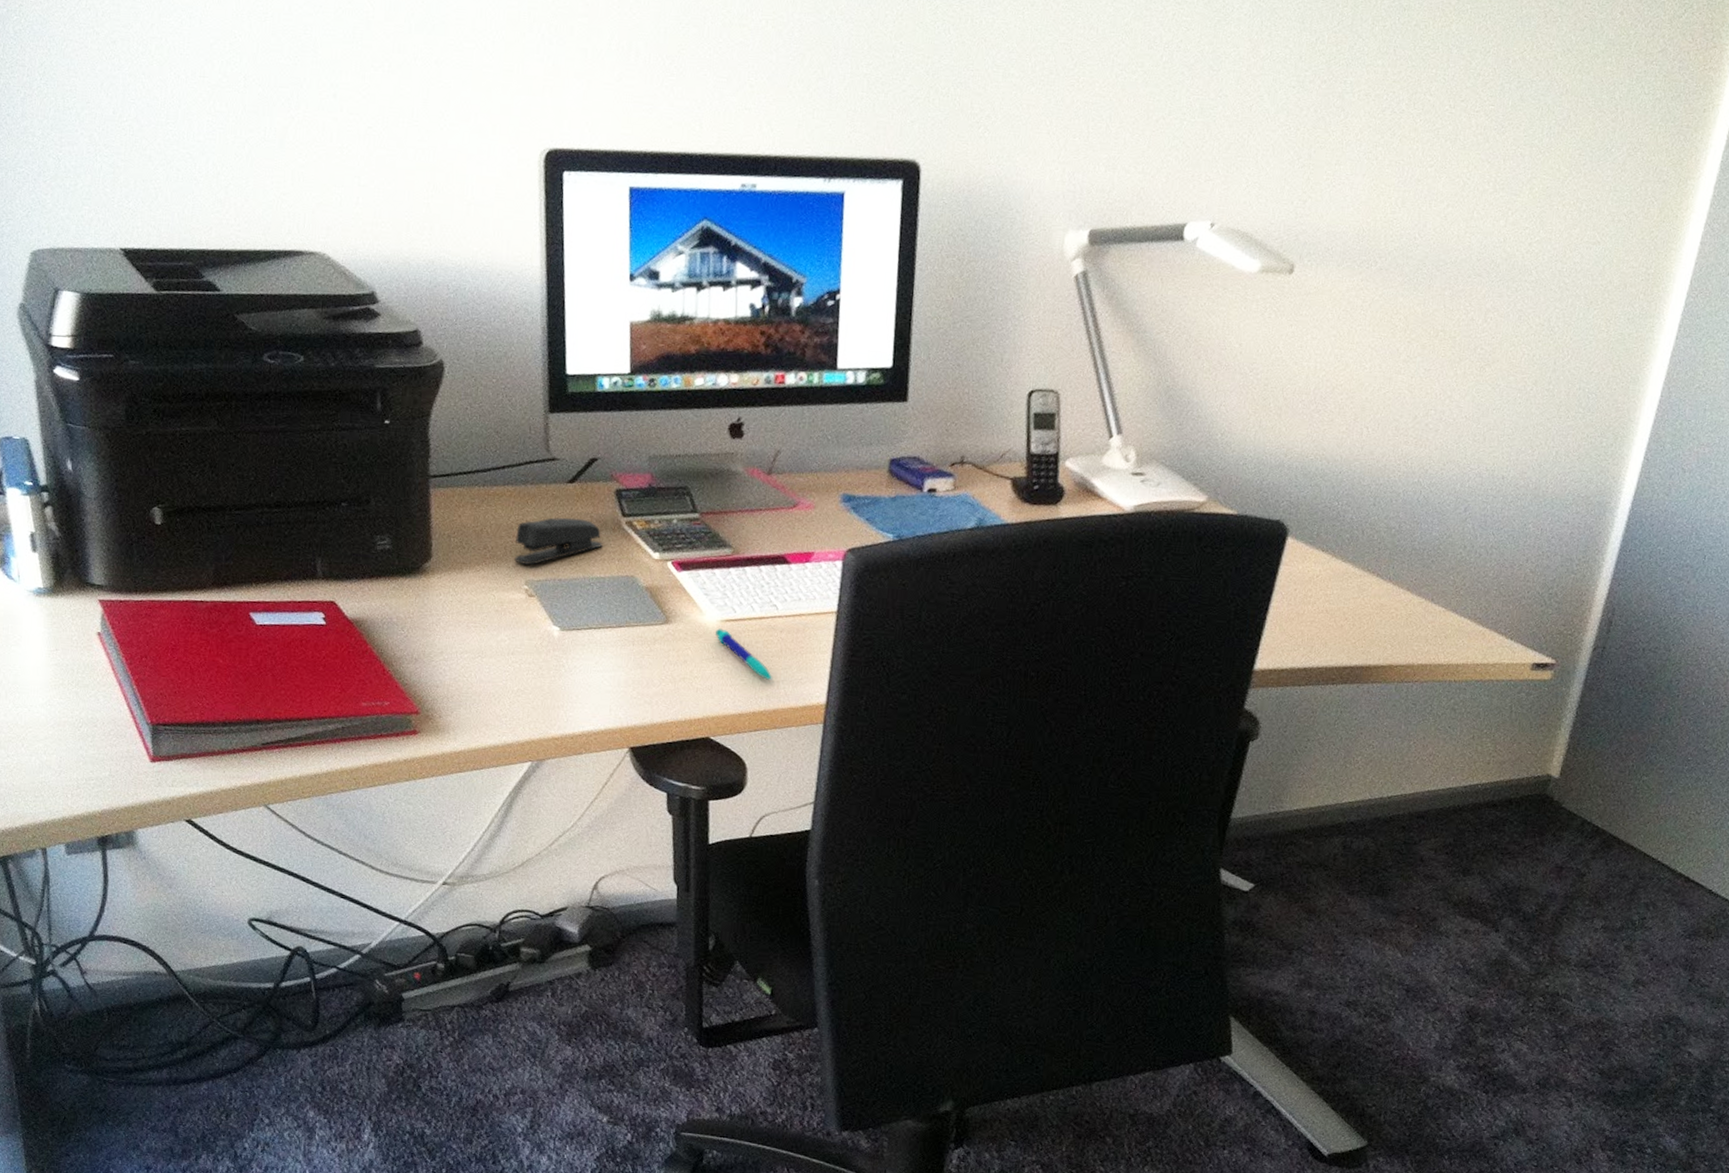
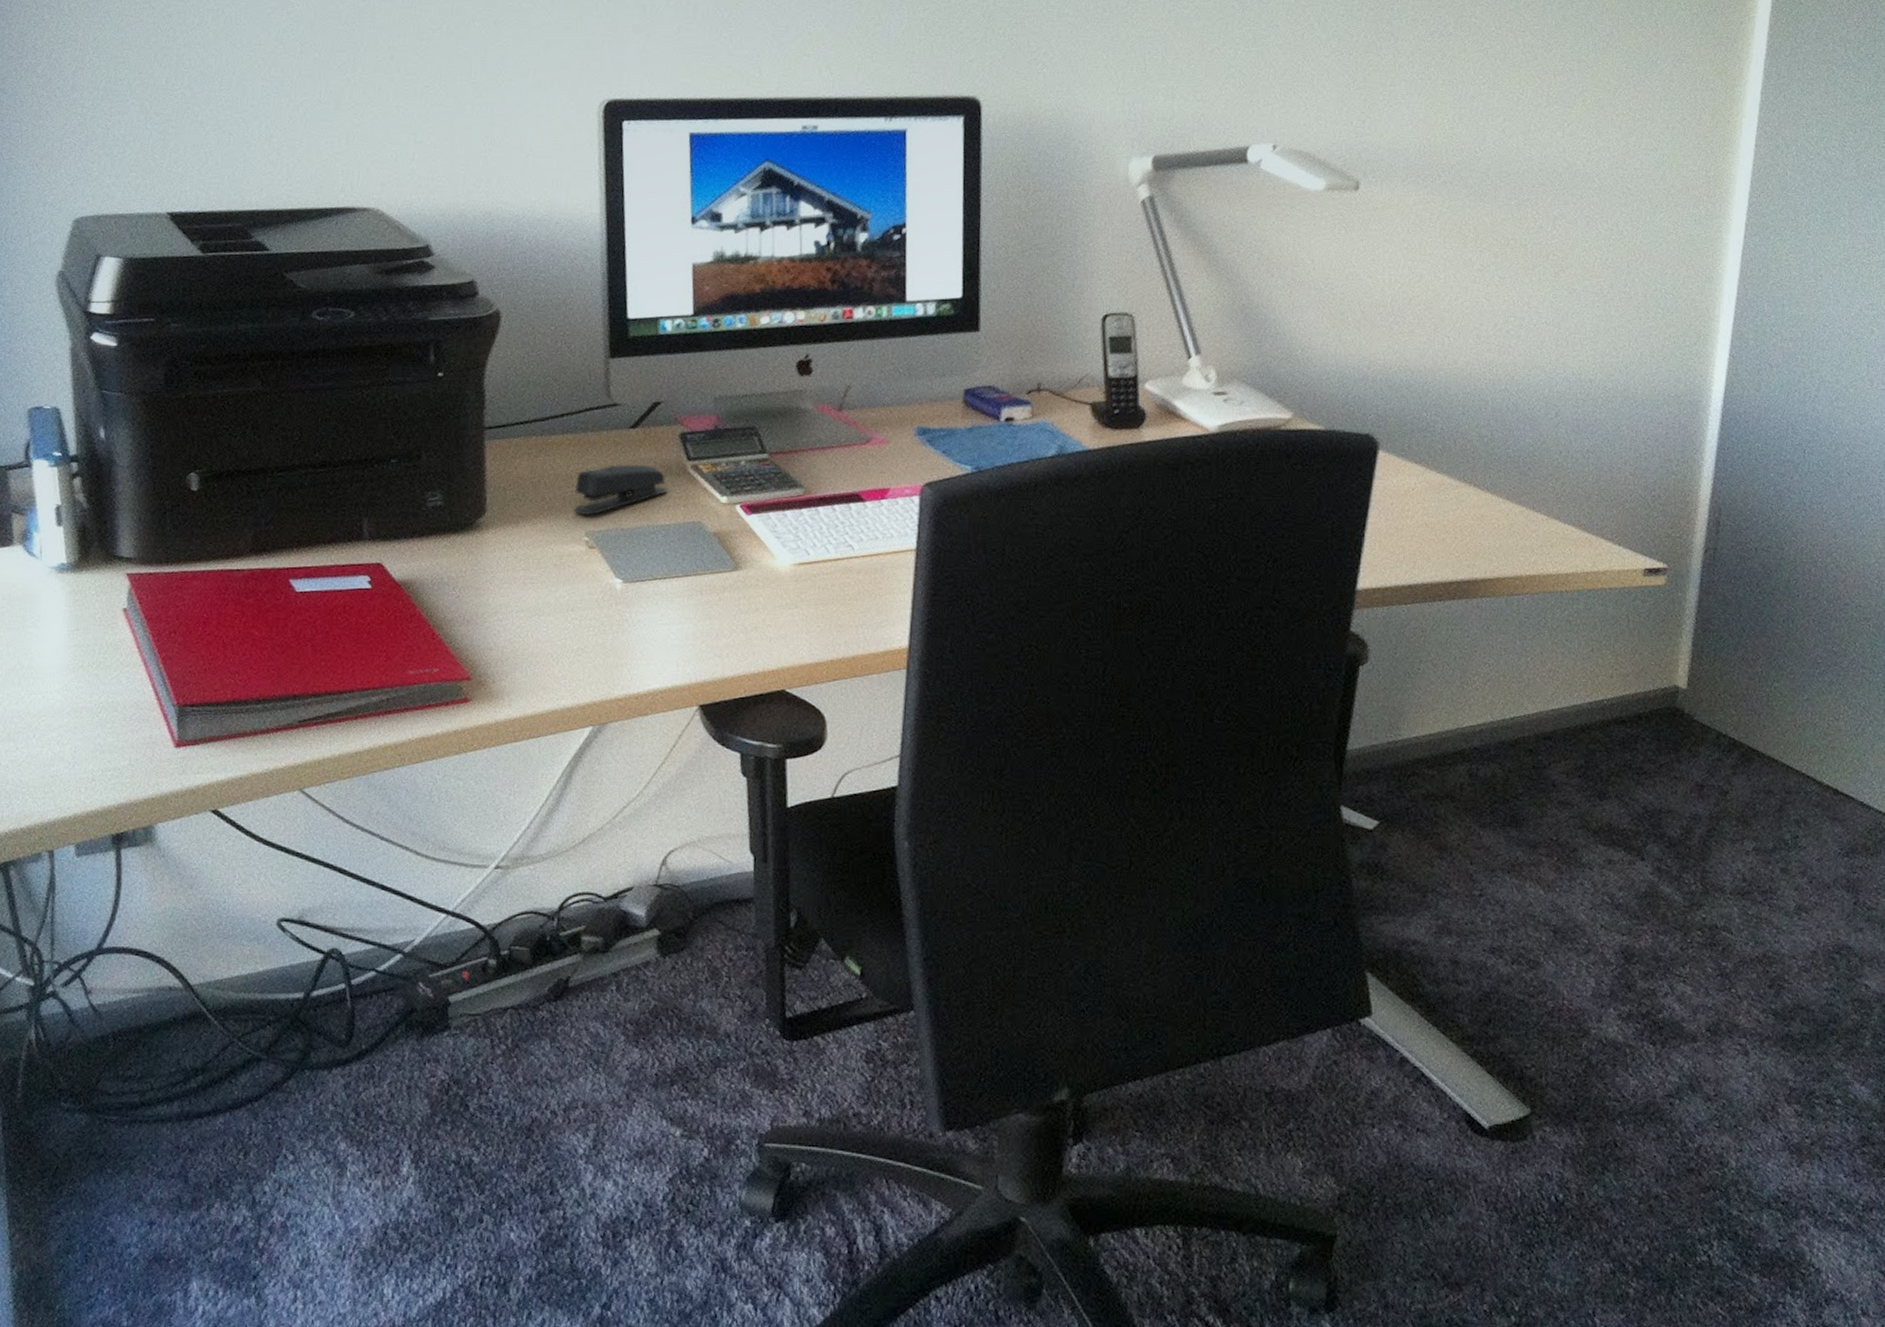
pen: present [716,628,773,681] -> none [789,572,851,626]

